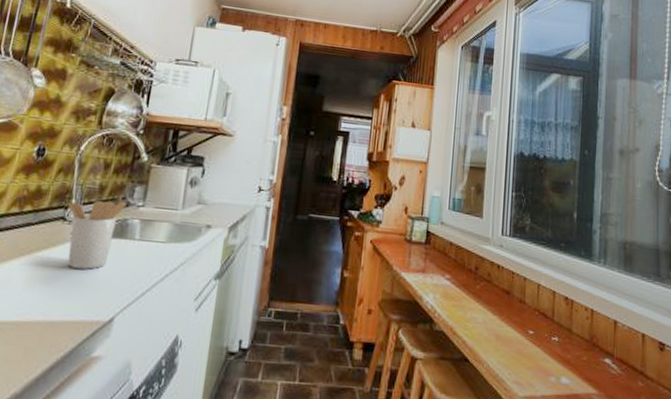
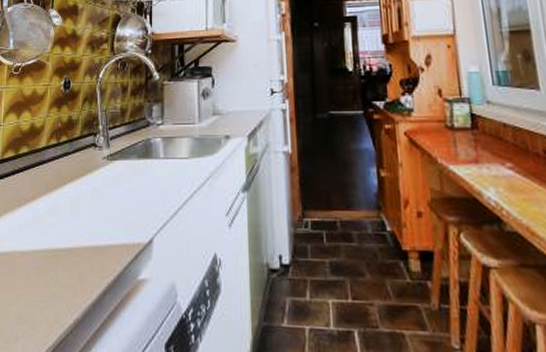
utensil holder: present [67,195,127,269] -> none [96,115,147,192]

